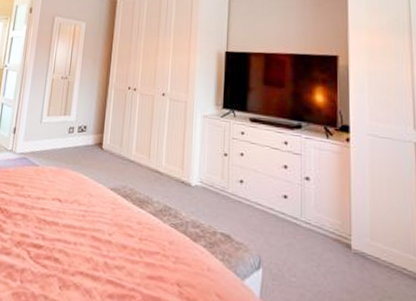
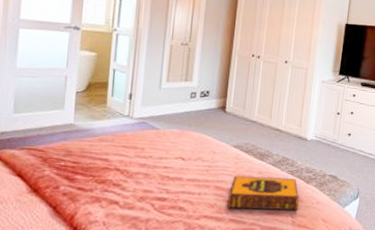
hardback book: none [103,224,186,278] -> present [226,175,299,211]

